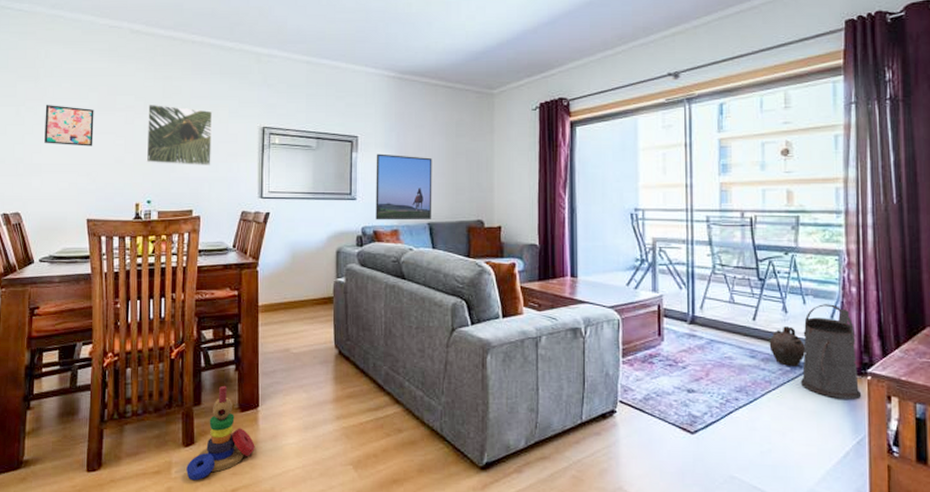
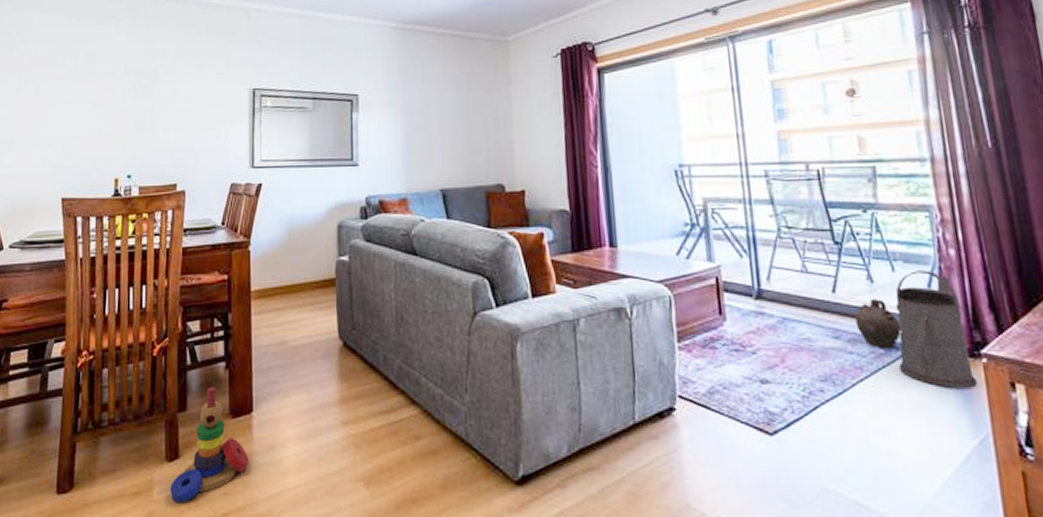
wall art: present [44,104,94,146] -> none [18,73,71,118]
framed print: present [146,104,212,167] -> none [126,68,198,135]
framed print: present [375,153,432,221] -> none [379,113,445,188]

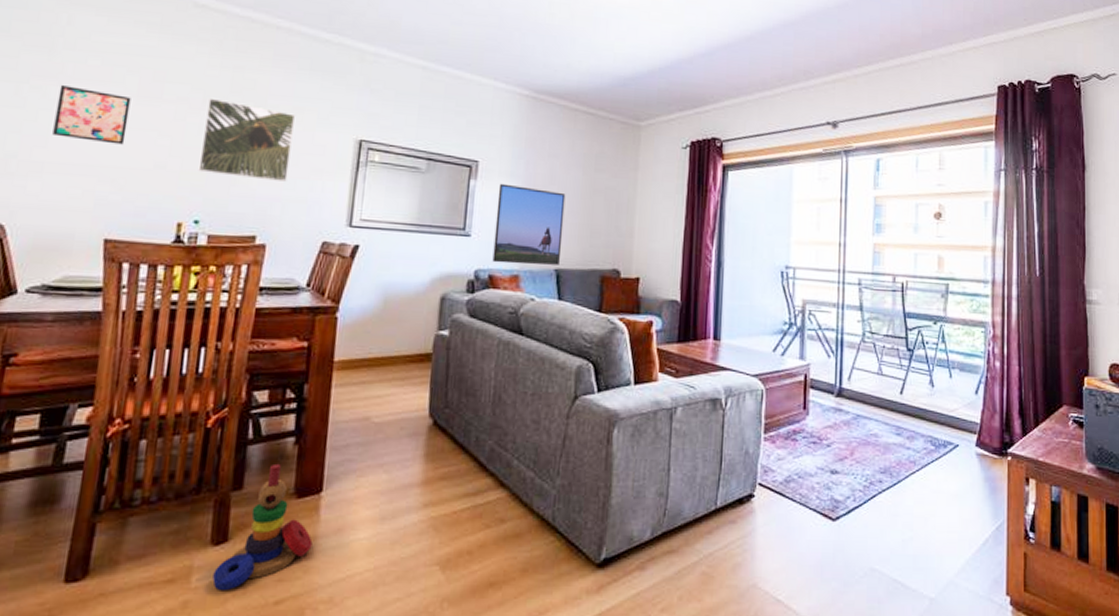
wall art: none [18,73,71,118] -> present [52,84,131,145]
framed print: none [126,68,198,135] -> present [198,97,295,183]
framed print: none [379,113,445,188] -> present [492,183,566,265]
ceramic jug: present [855,299,901,348] -> none [915,402,949,445]
watering can: present [895,270,978,388] -> none [945,378,1002,482]

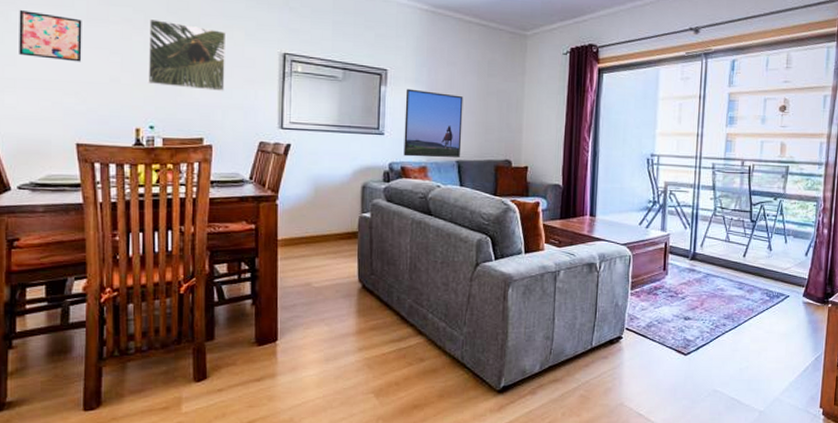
stacking toy: present [212,463,313,591] -> none [198,320,273,415]

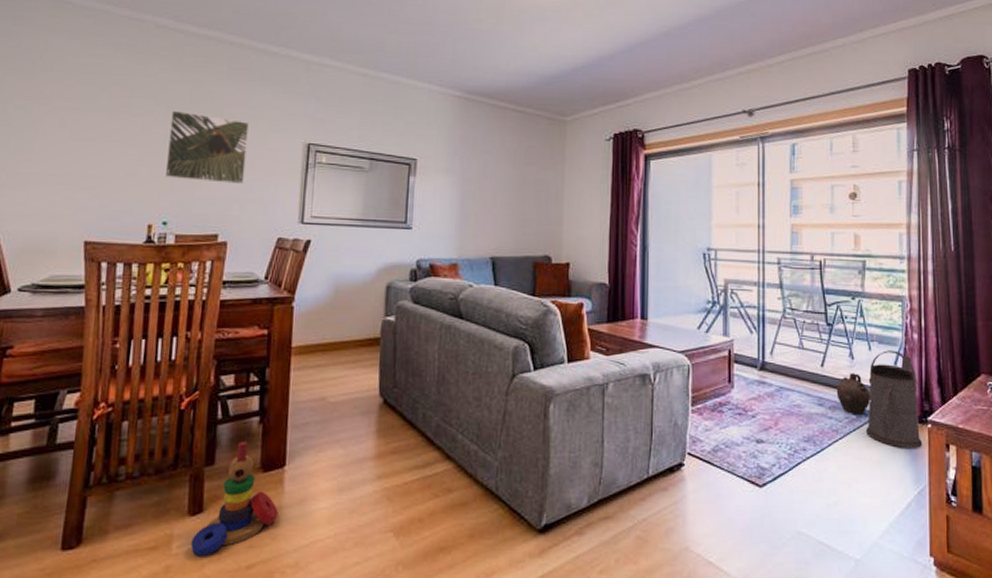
wall art: present [19,9,82,62] -> none [36,103,103,156]
stacking toy: none [198,320,273,415] -> present [191,441,279,557]
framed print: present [403,88,463,158] -> none [432,179,498,254]
ceramic jug: none [754,262,783,296] -> present [836,373,870,414]
watering can: none [777,243,823,324] -> present [866,350,923,448]

